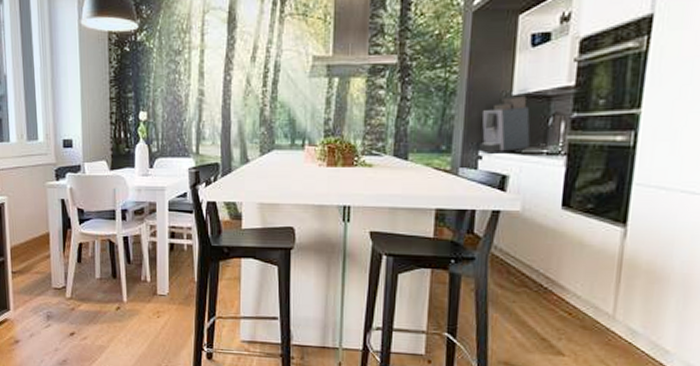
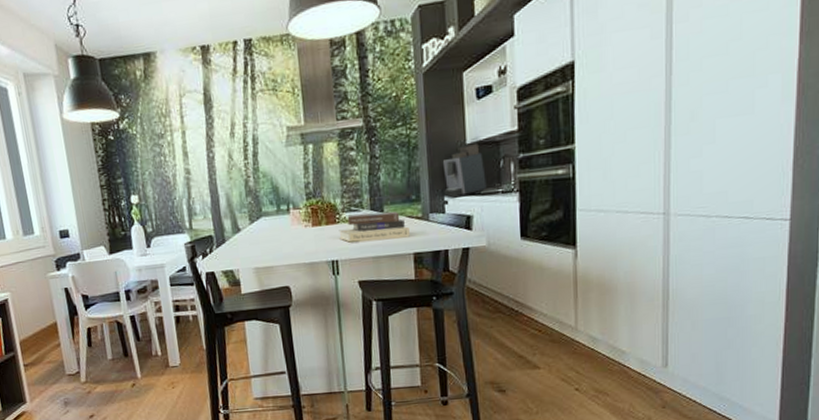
books: none [355,158,434,191] -> present [338,211,410,243]

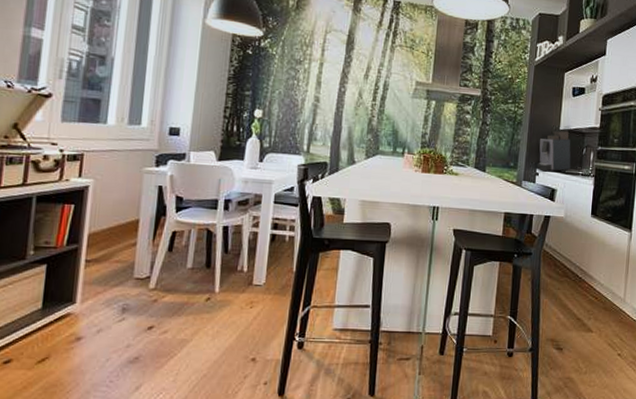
books: present [338,211,410,243] -> none [443,168,504,198]

